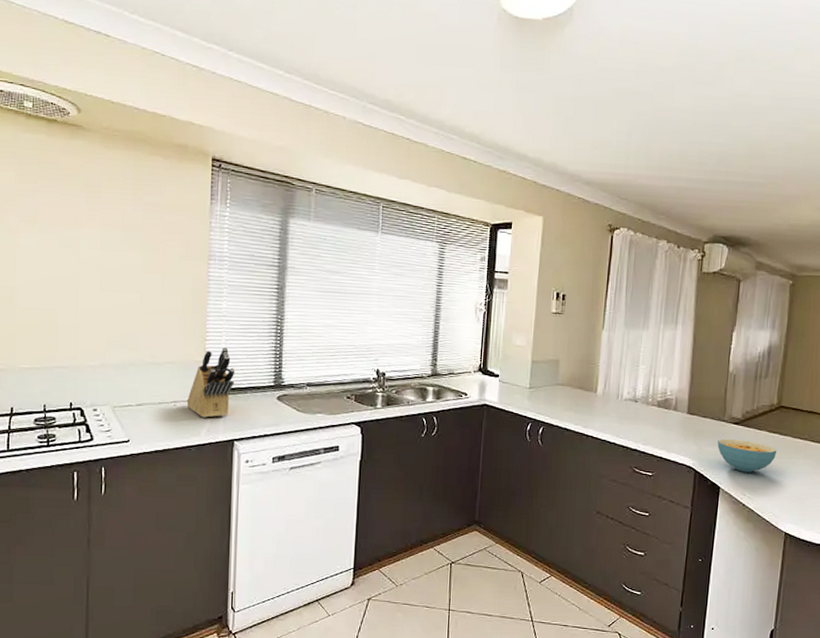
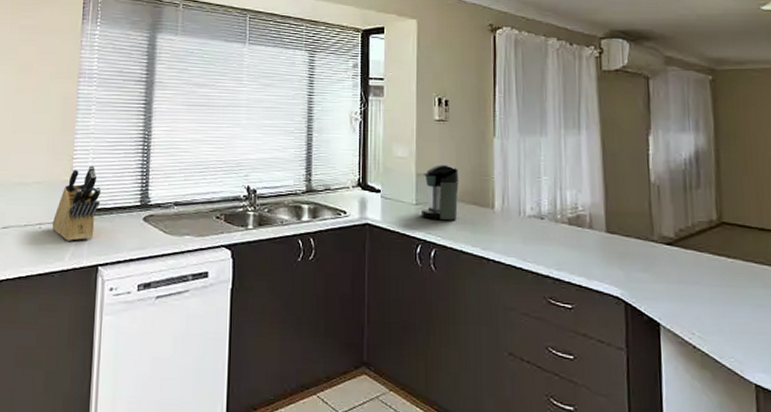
coffee maker: none [533,353,569,402] -> present [420,164,459,220]
cereal bowl: present [717,438,777,472] -> none [649,262,727,305]

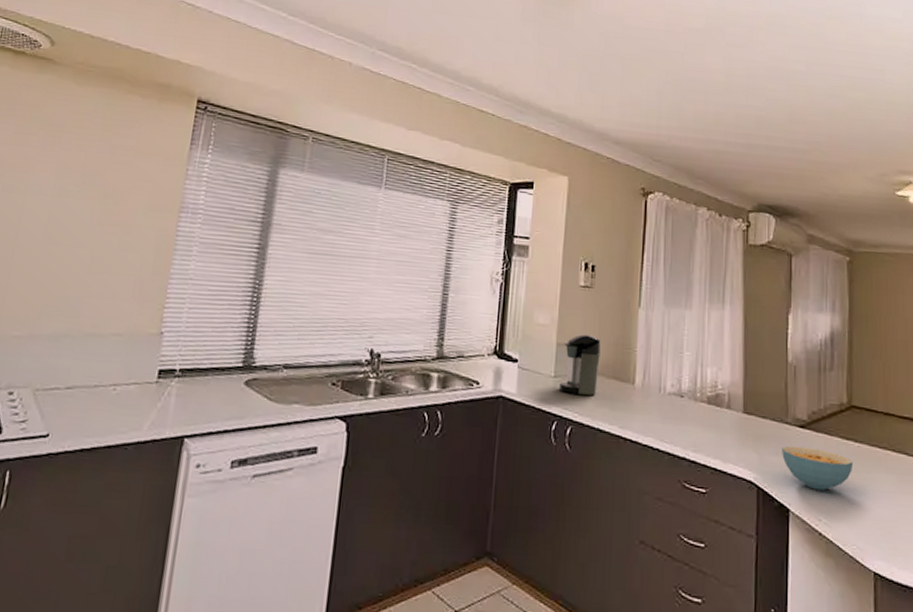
knife block: present [52,165,101,241] -> none [129,317,195,407]
cereal bowl: none [649,262,727,305] -> present [782,446,854,490]

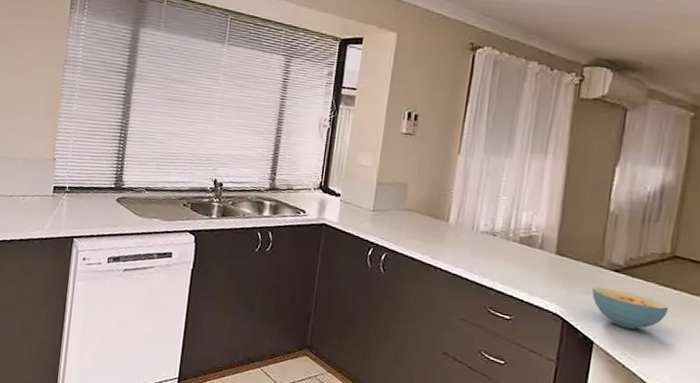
coffee maker: present [558,334,601,395] -> none [376,175,419,229]

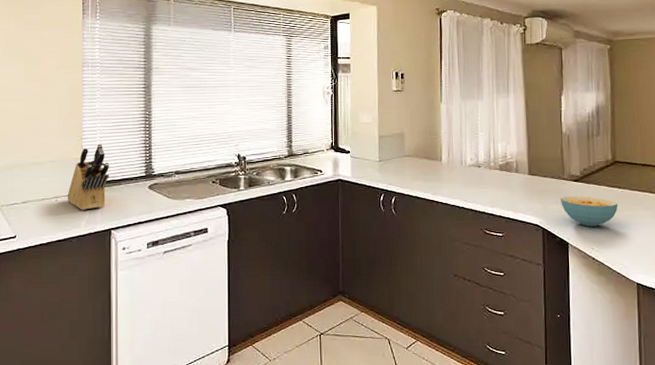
knife block: none [34,147,79,214] -> present [67,144,109,210]

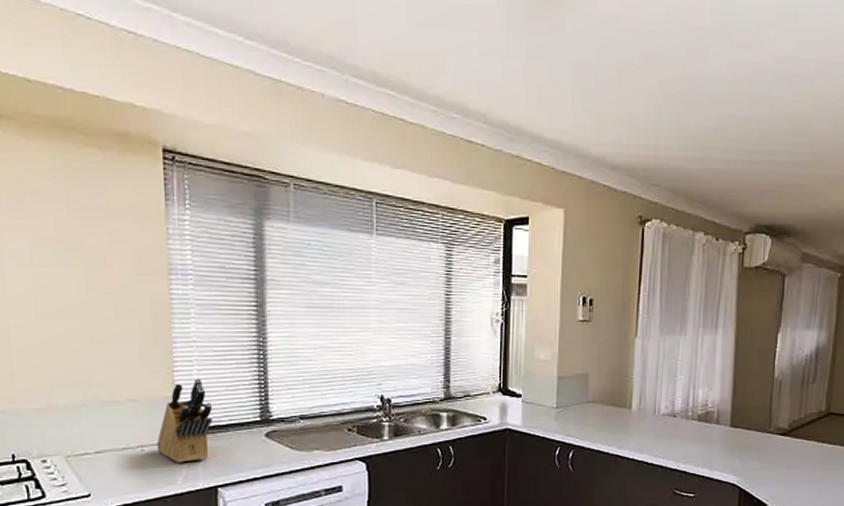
cereal bowl: present [561,195,618,227] -> none [763,451,826,487]

